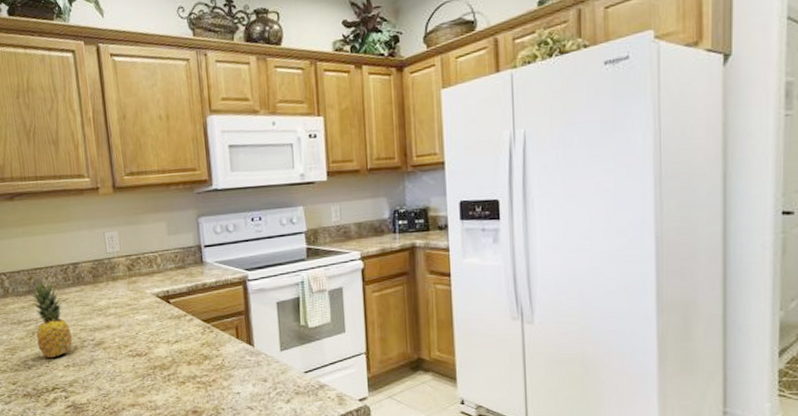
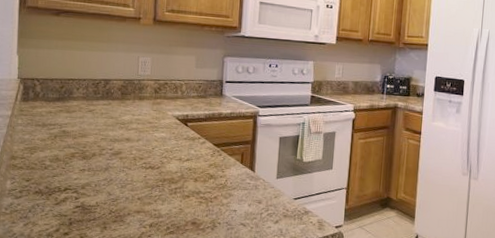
fruit: present [30,280,73,359] -> none [58,91,93,162]

